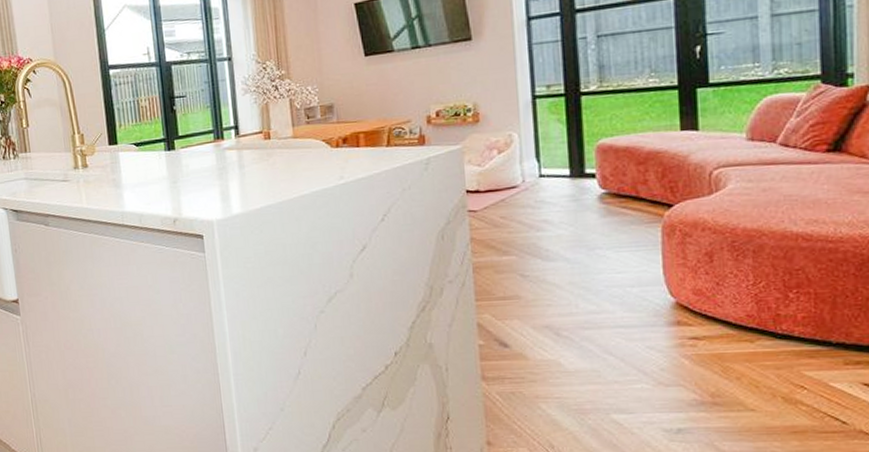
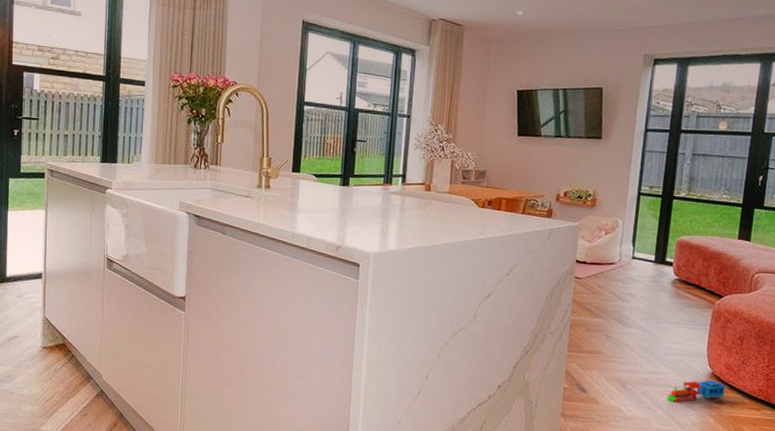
toy train: none [618,311,703,346] -> present [666,379,729,403]

